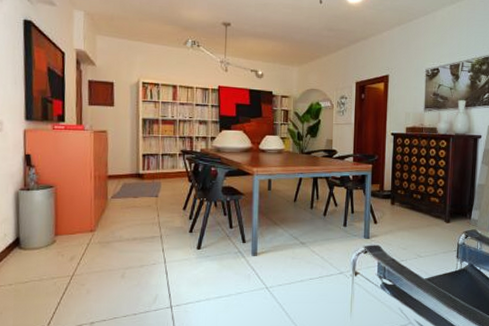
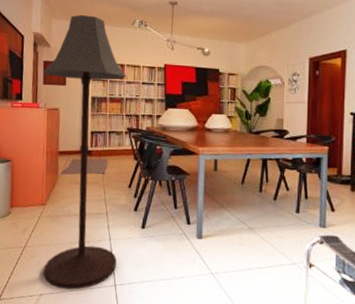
floor lamp: none [89,32,180,315] -> present [43,15,127,290]

